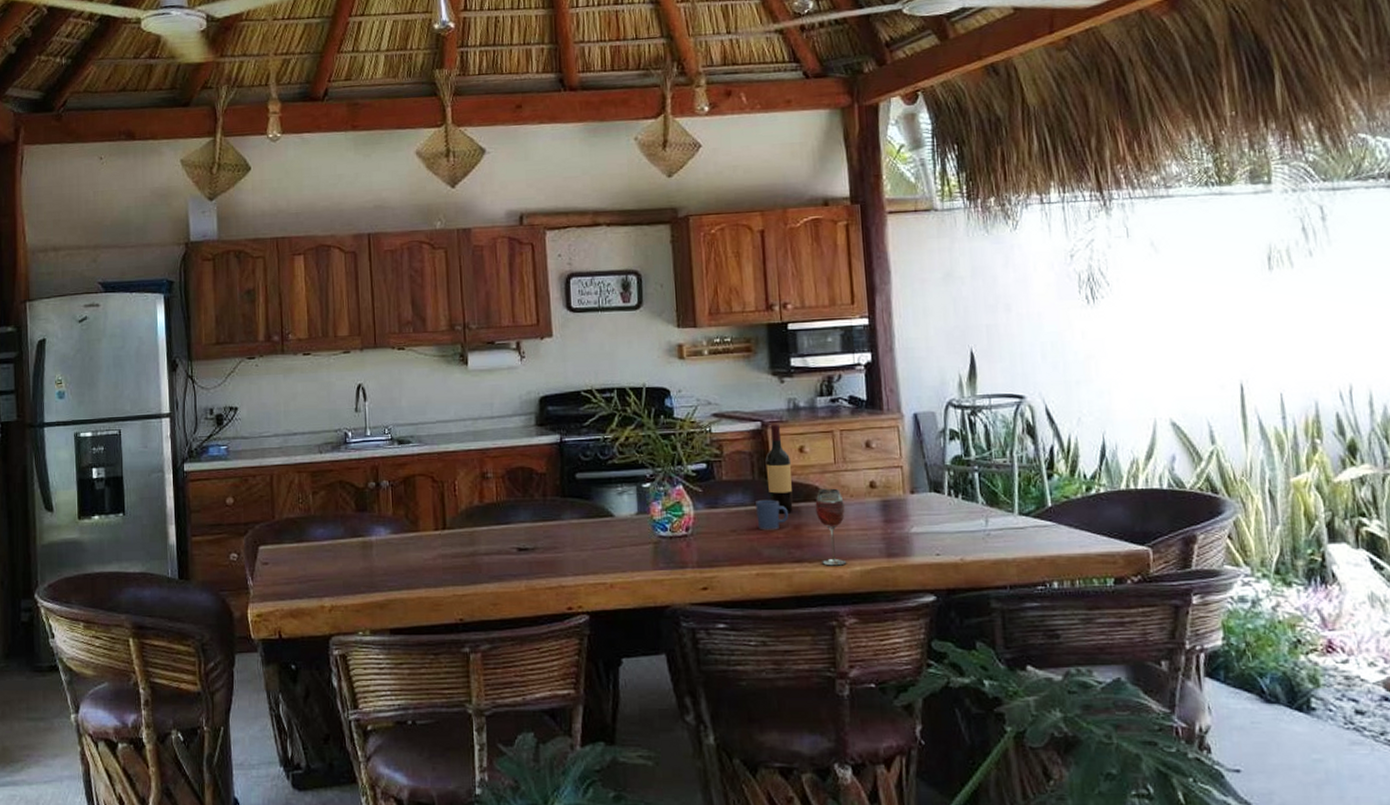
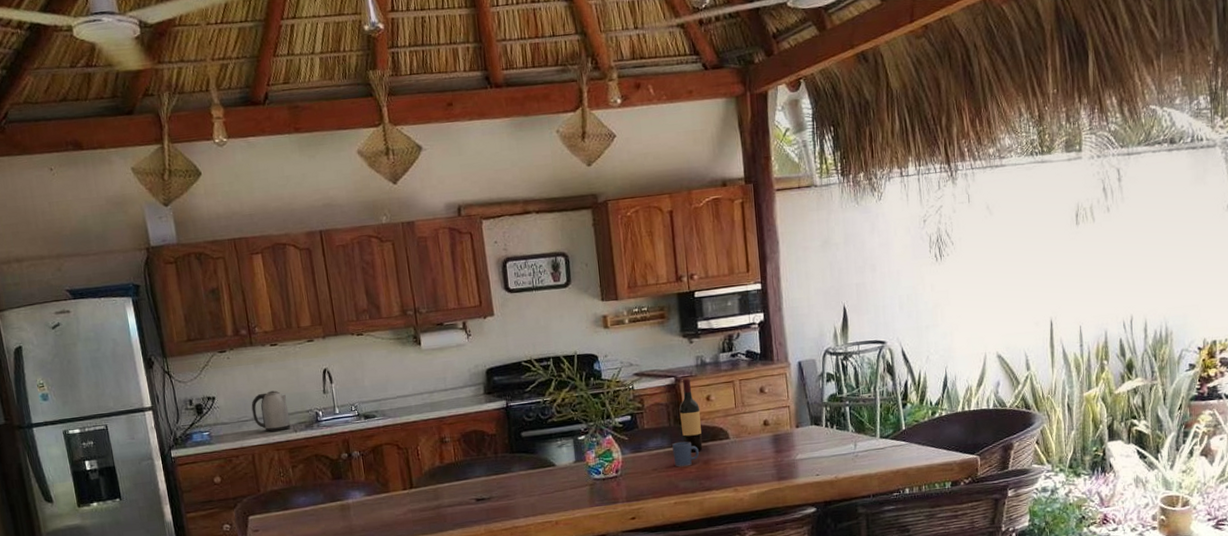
kettle: none [275,405,316,452] -> present [251,390,291,433]
wineglass: present [815,488,847,566] -> none [720,428,747,491]

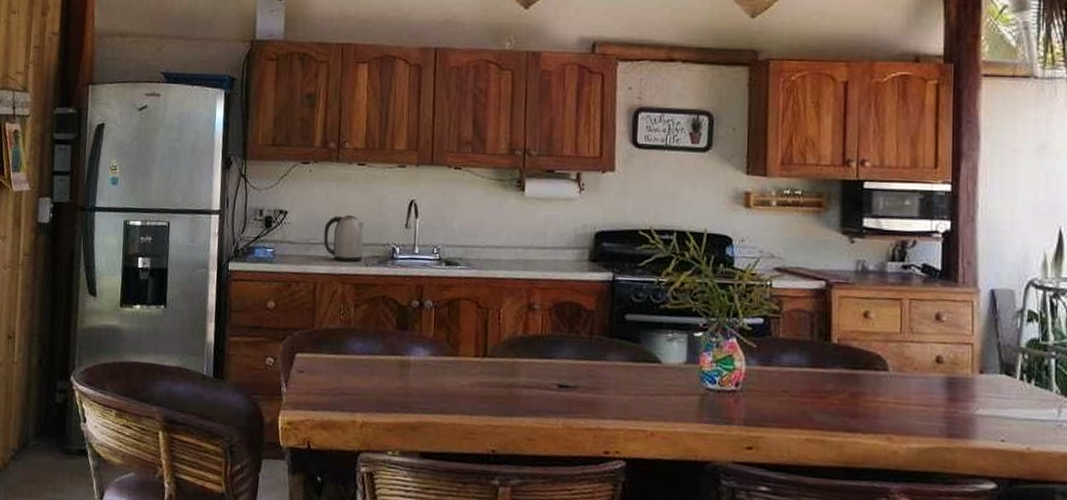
mug: present [672,441,699,468] -> none [811,362,846,396]
wine bottle: present [679,378,703,453] -> none [826,285,854,380]

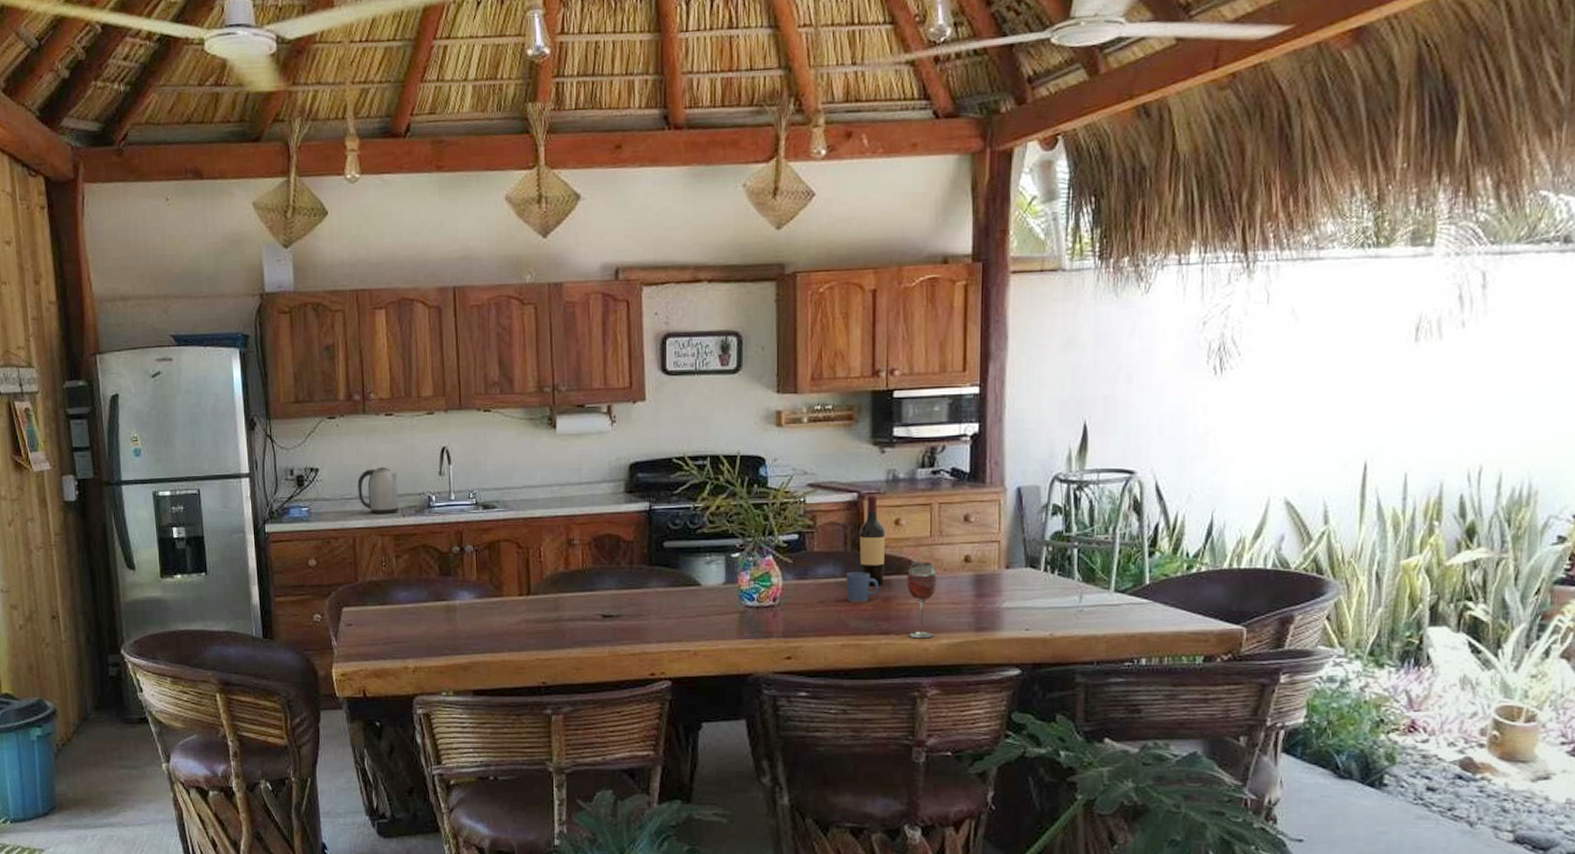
mug: none [811,362,846,396] -> present [846,571,878,602]
wine bottle: none [826,285,854,380] -> present [859,495,886,586]
wineglass: none [875,358,907,441] -> present [907,562,937,639]

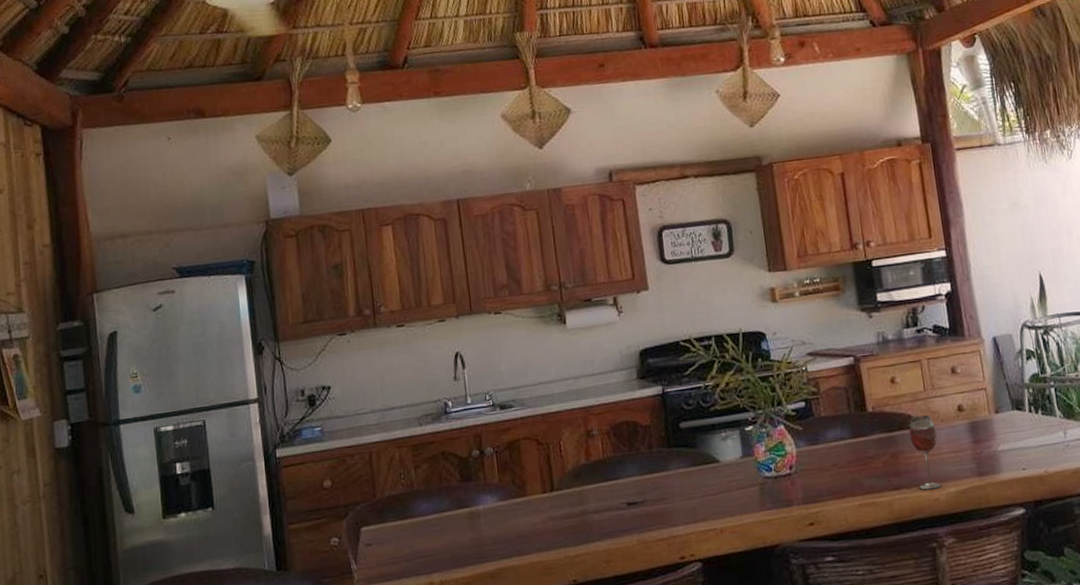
kettle: present [357,467,399,515] -> none [371,378,416,427]
mug: present [846,571,878,602] -> none [854,431,885,462]
wine bottle: present [859,495,886,586] -> none [860,357,889,444]

